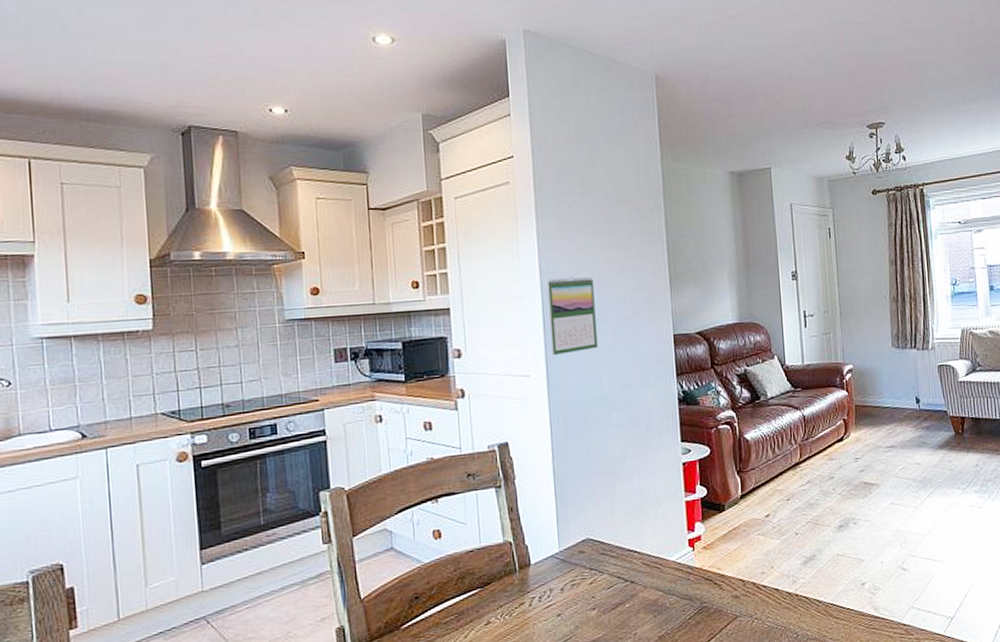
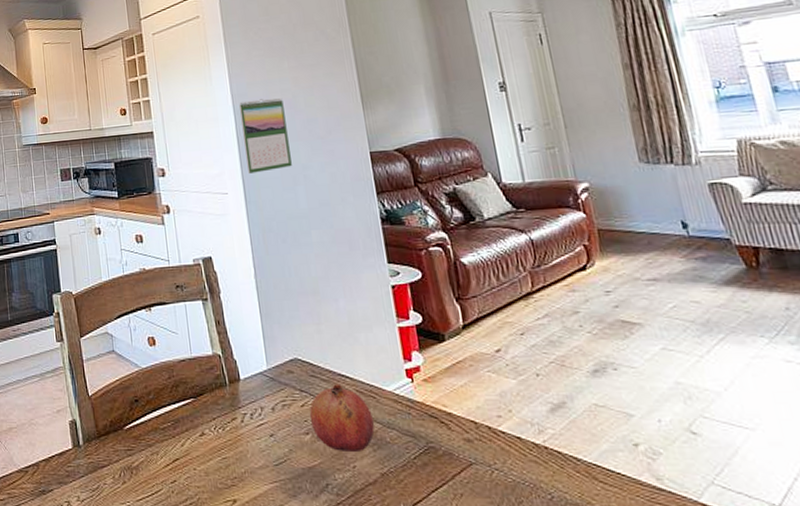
fruit: none [597,559,656,622] -> present [309,384,375,453]

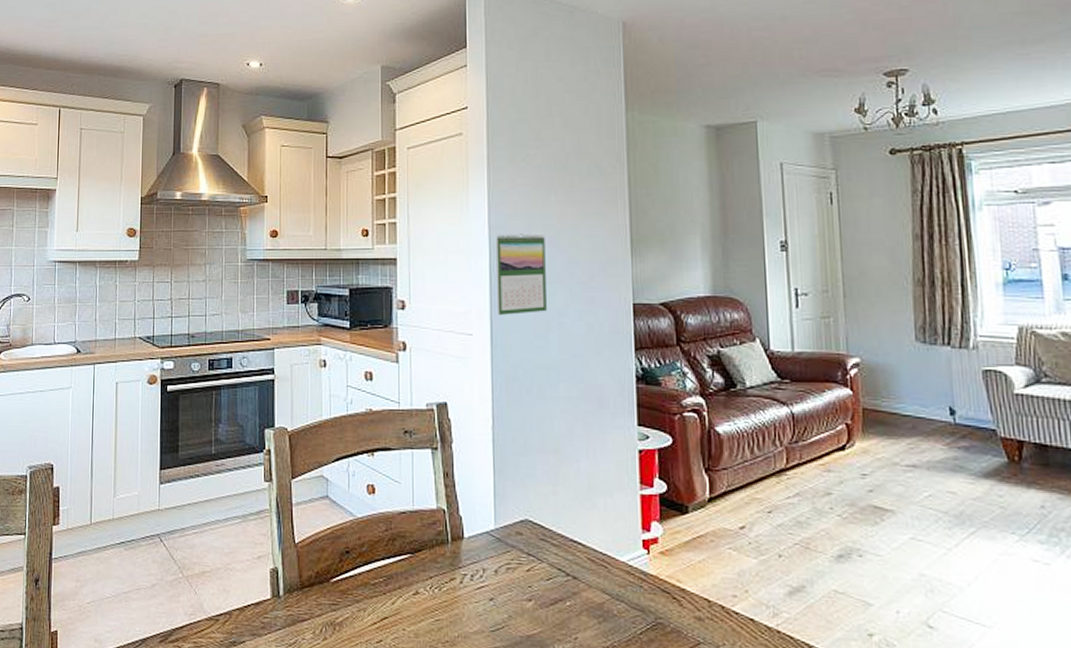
fruit: present [309,384,375,453] -> none [534,550,602,624]

